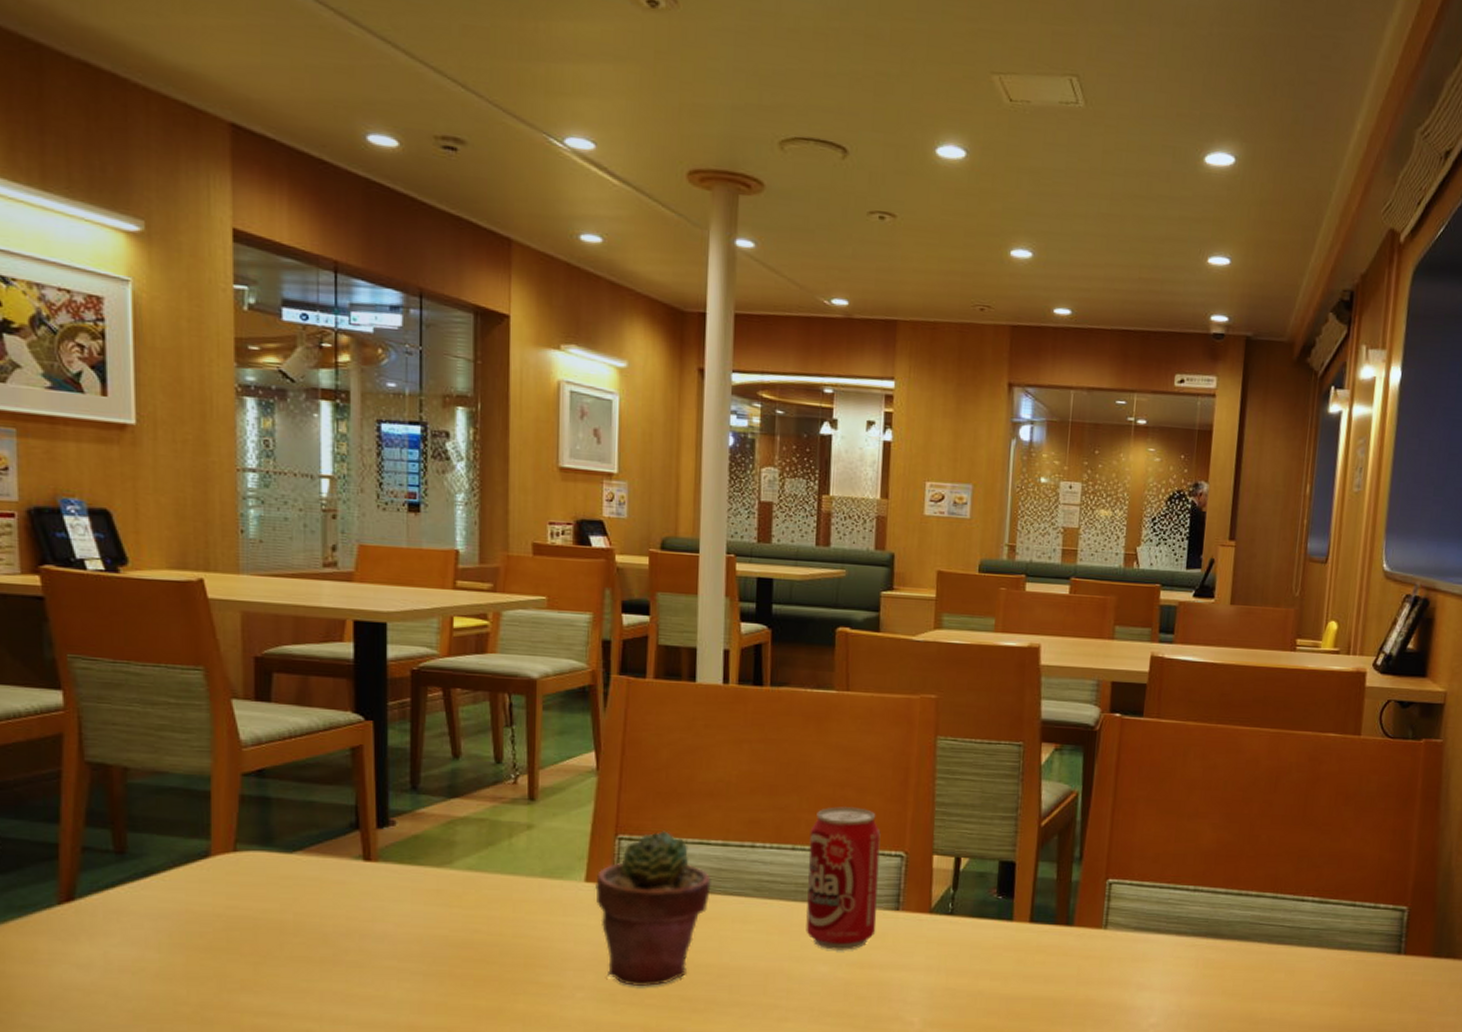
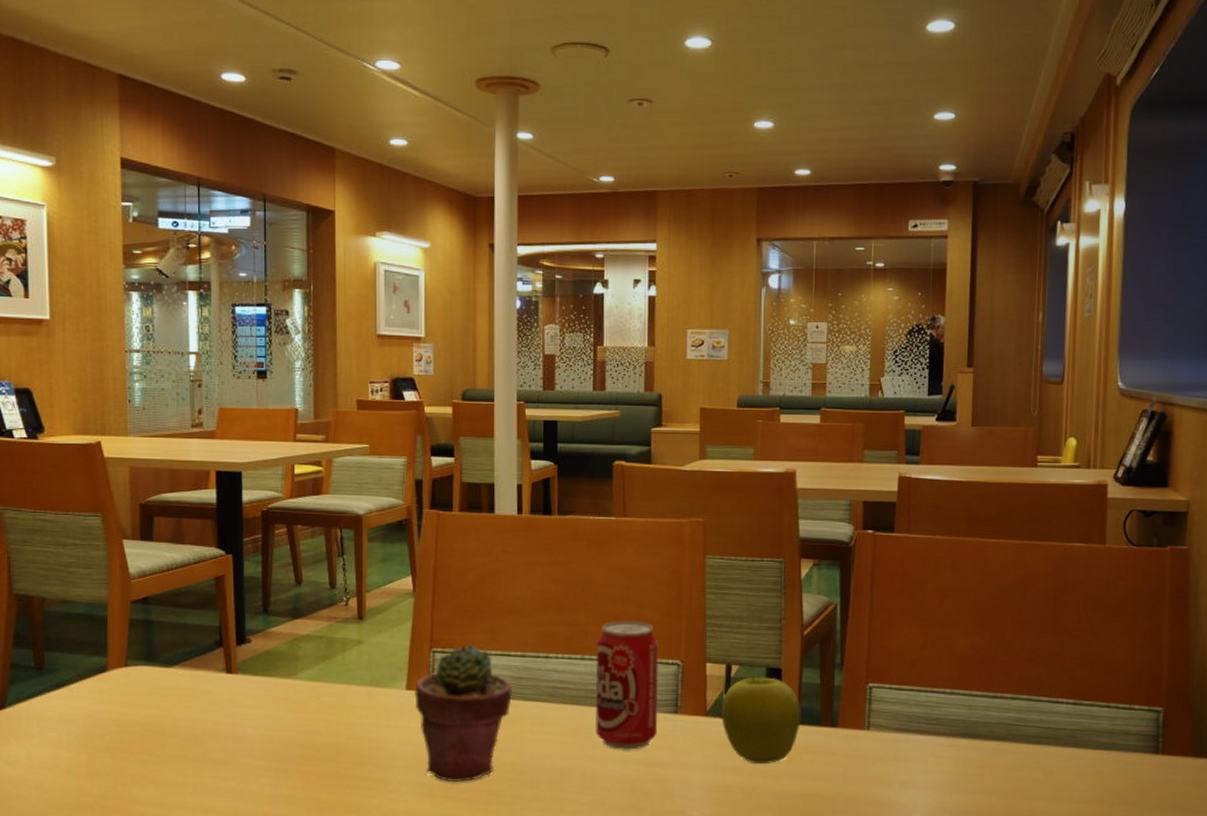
fruit: none [947,869,1035,966] -> present [721,675,801,764]

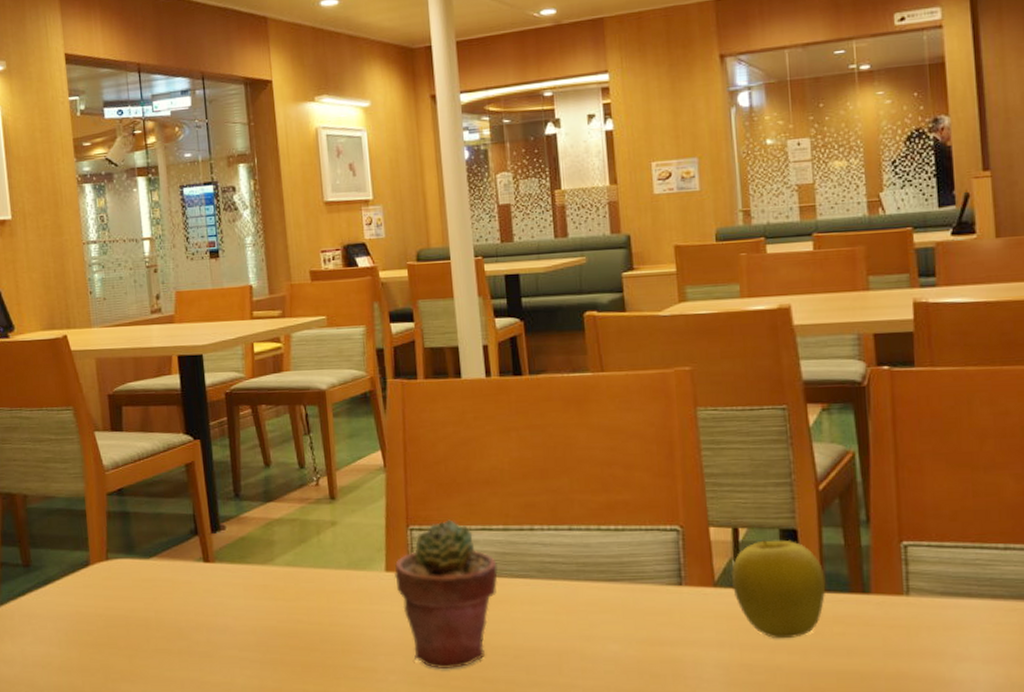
beverage can: present [595,620,659,750] -> none [584,484,662,628]

